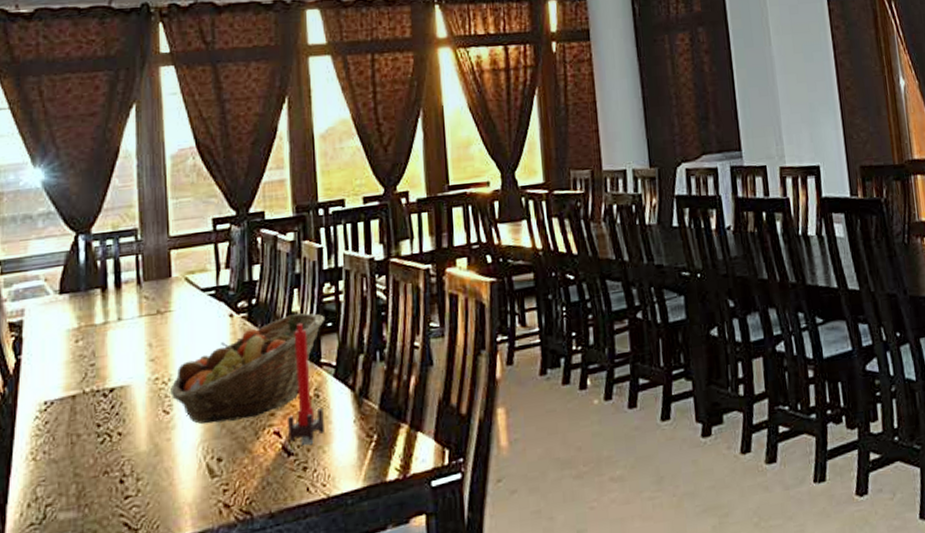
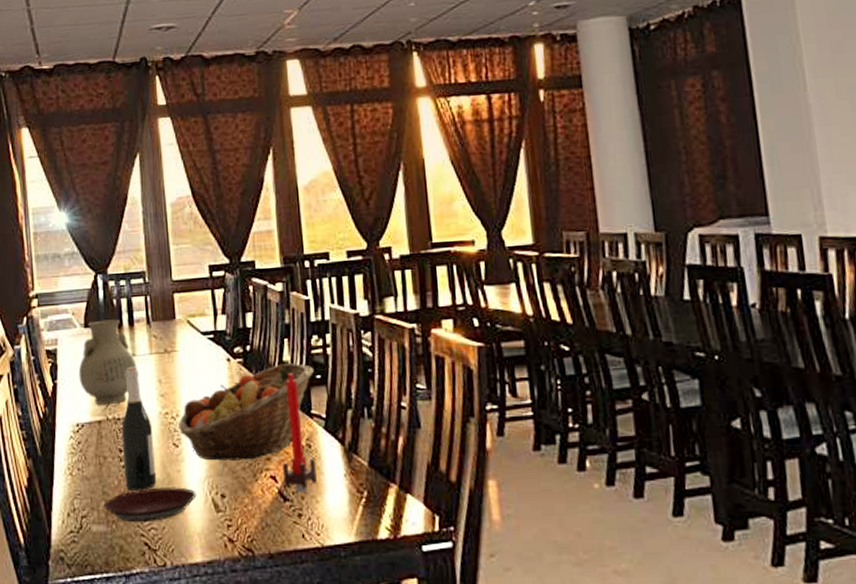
vase: none [50,282,123,378] -> present [78,319,137,406]
plate: none [74,456,189,504] -> present [103,487,197,523]
wine bottle: none [100,332,142,468] -> present [121,367,157,491]

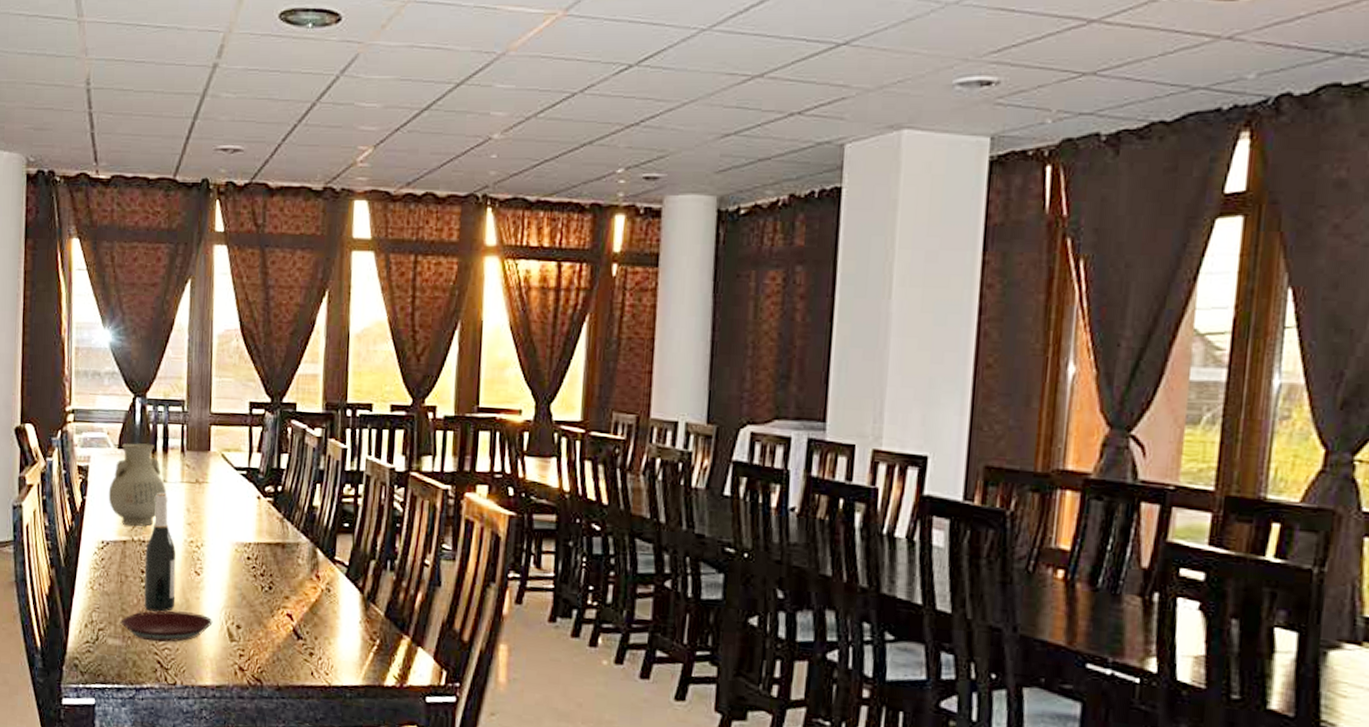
fruit basket: present [178,362,315,461] -> none [202,507,343,597]
candle: present [283,373,317,494] -> none [299,518,333,635]

